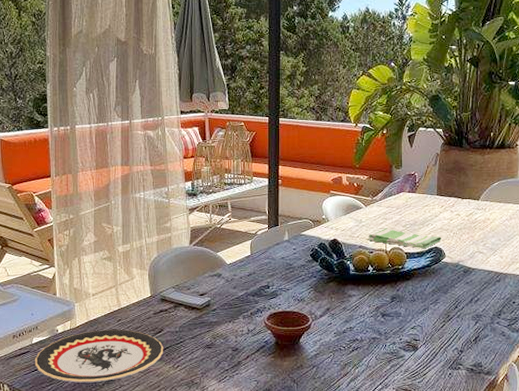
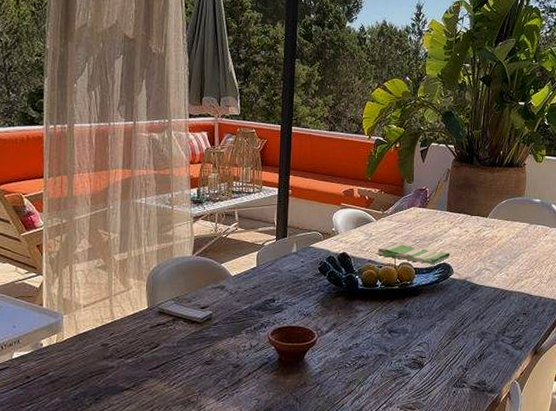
plate: present [34,330,164,383] -> none [14,344,159,402]

